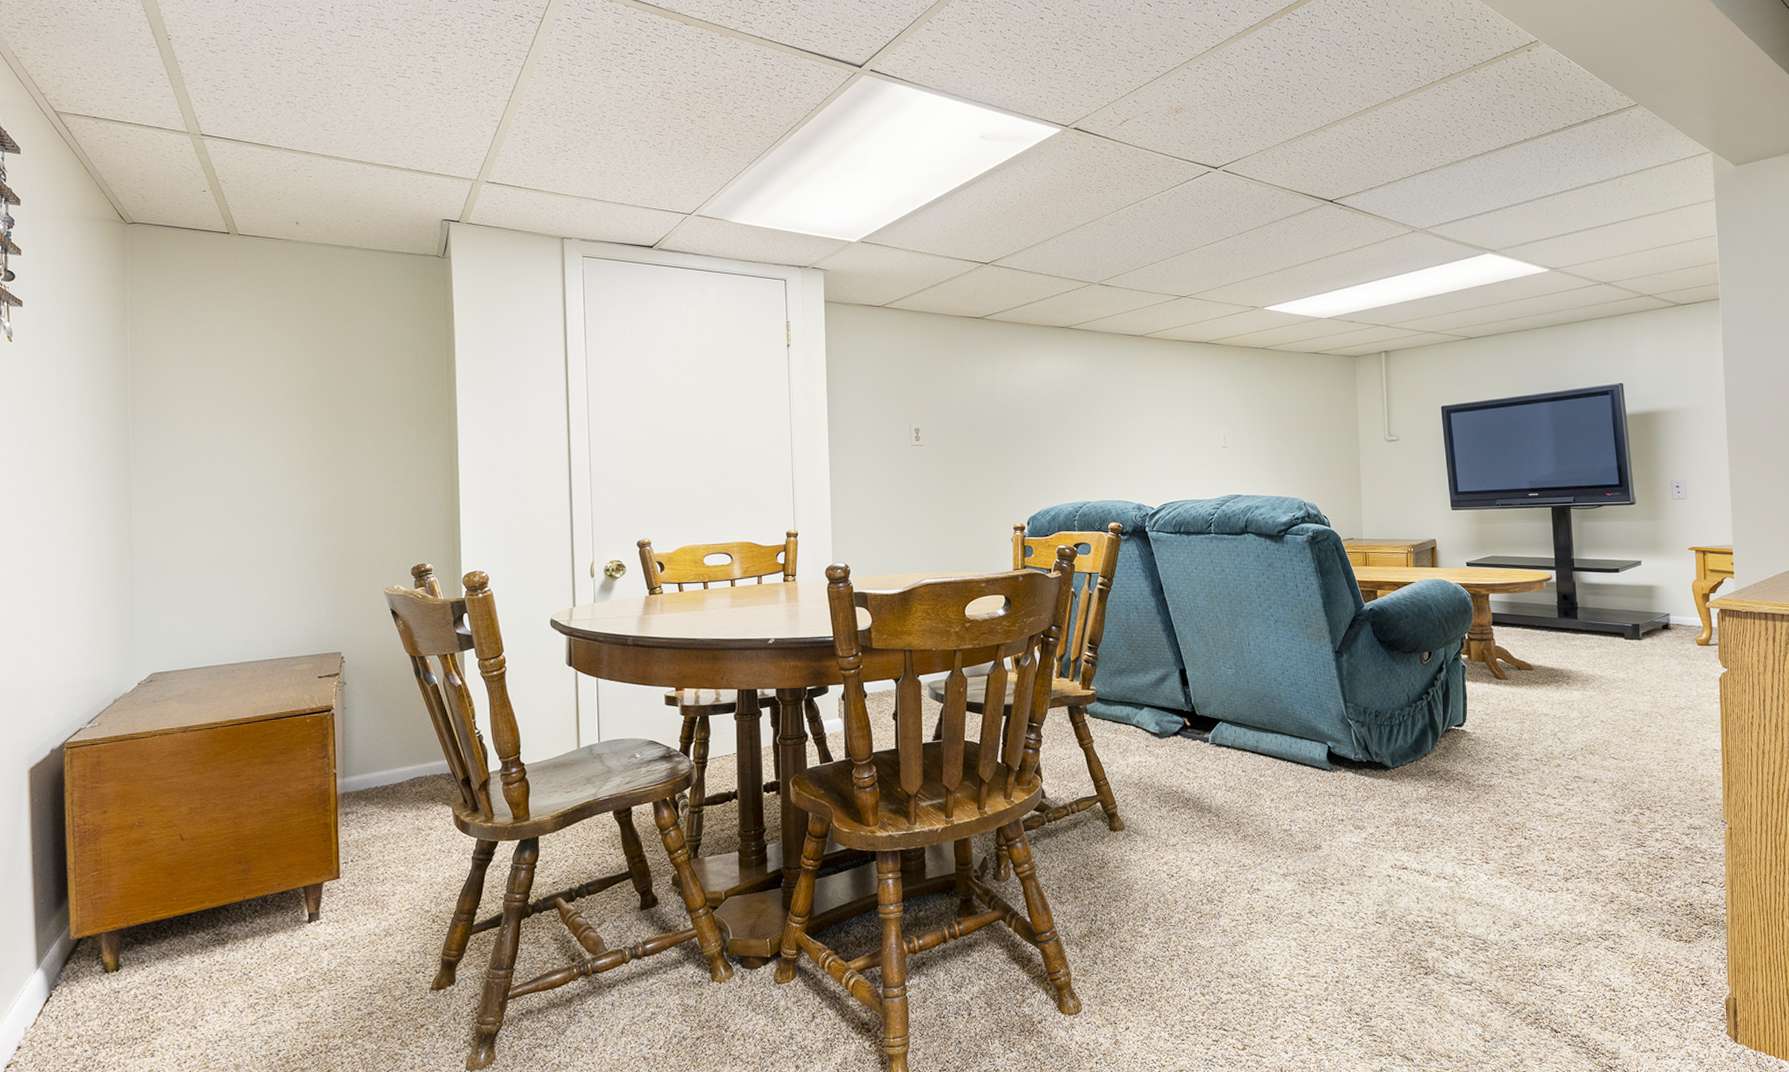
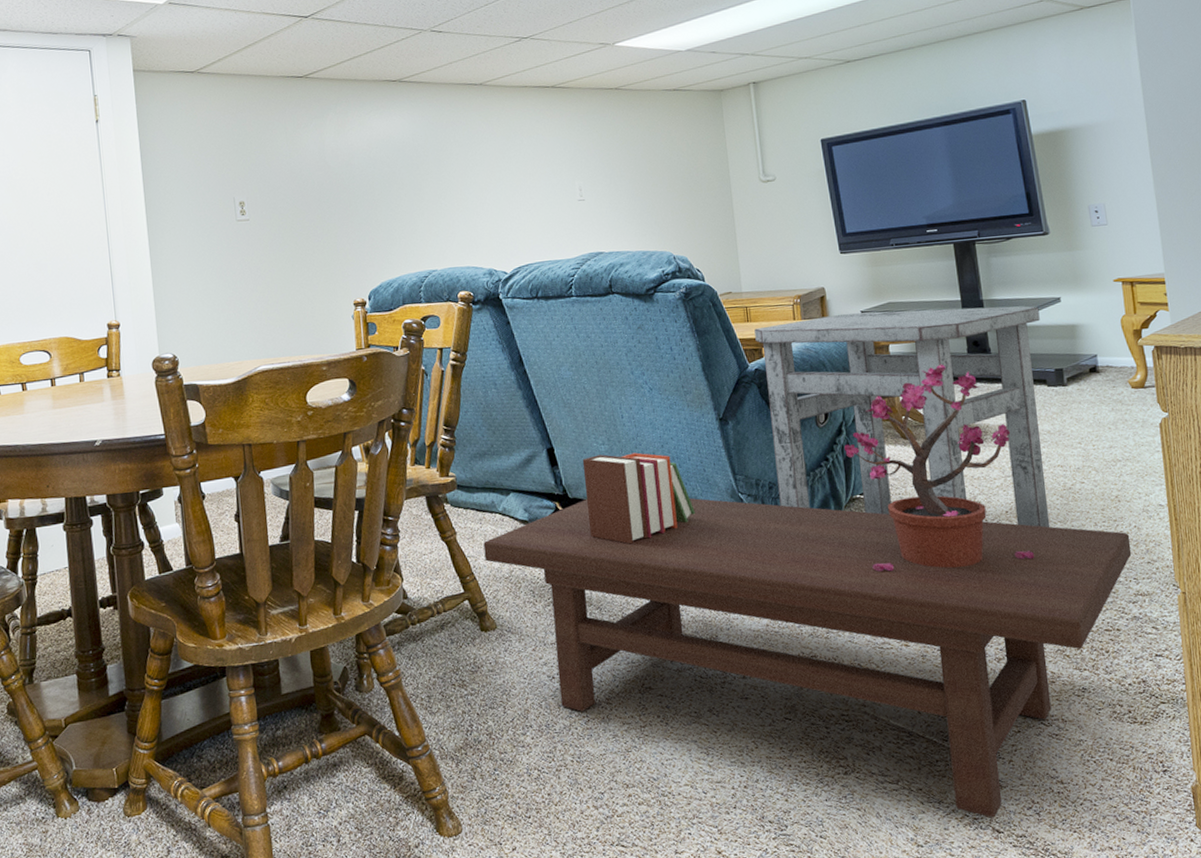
coffee table: none [1117,717,1688,1019] -> present [483,497,1132,818]
books: none [1210,677,1308,760] -> present [582,452,695,544]
side table: none [1371,563,1622,764] -> present [754,306,1050,528]
potted plant: none [1443,614,1604,796] -> present [844,364,1035,572]

